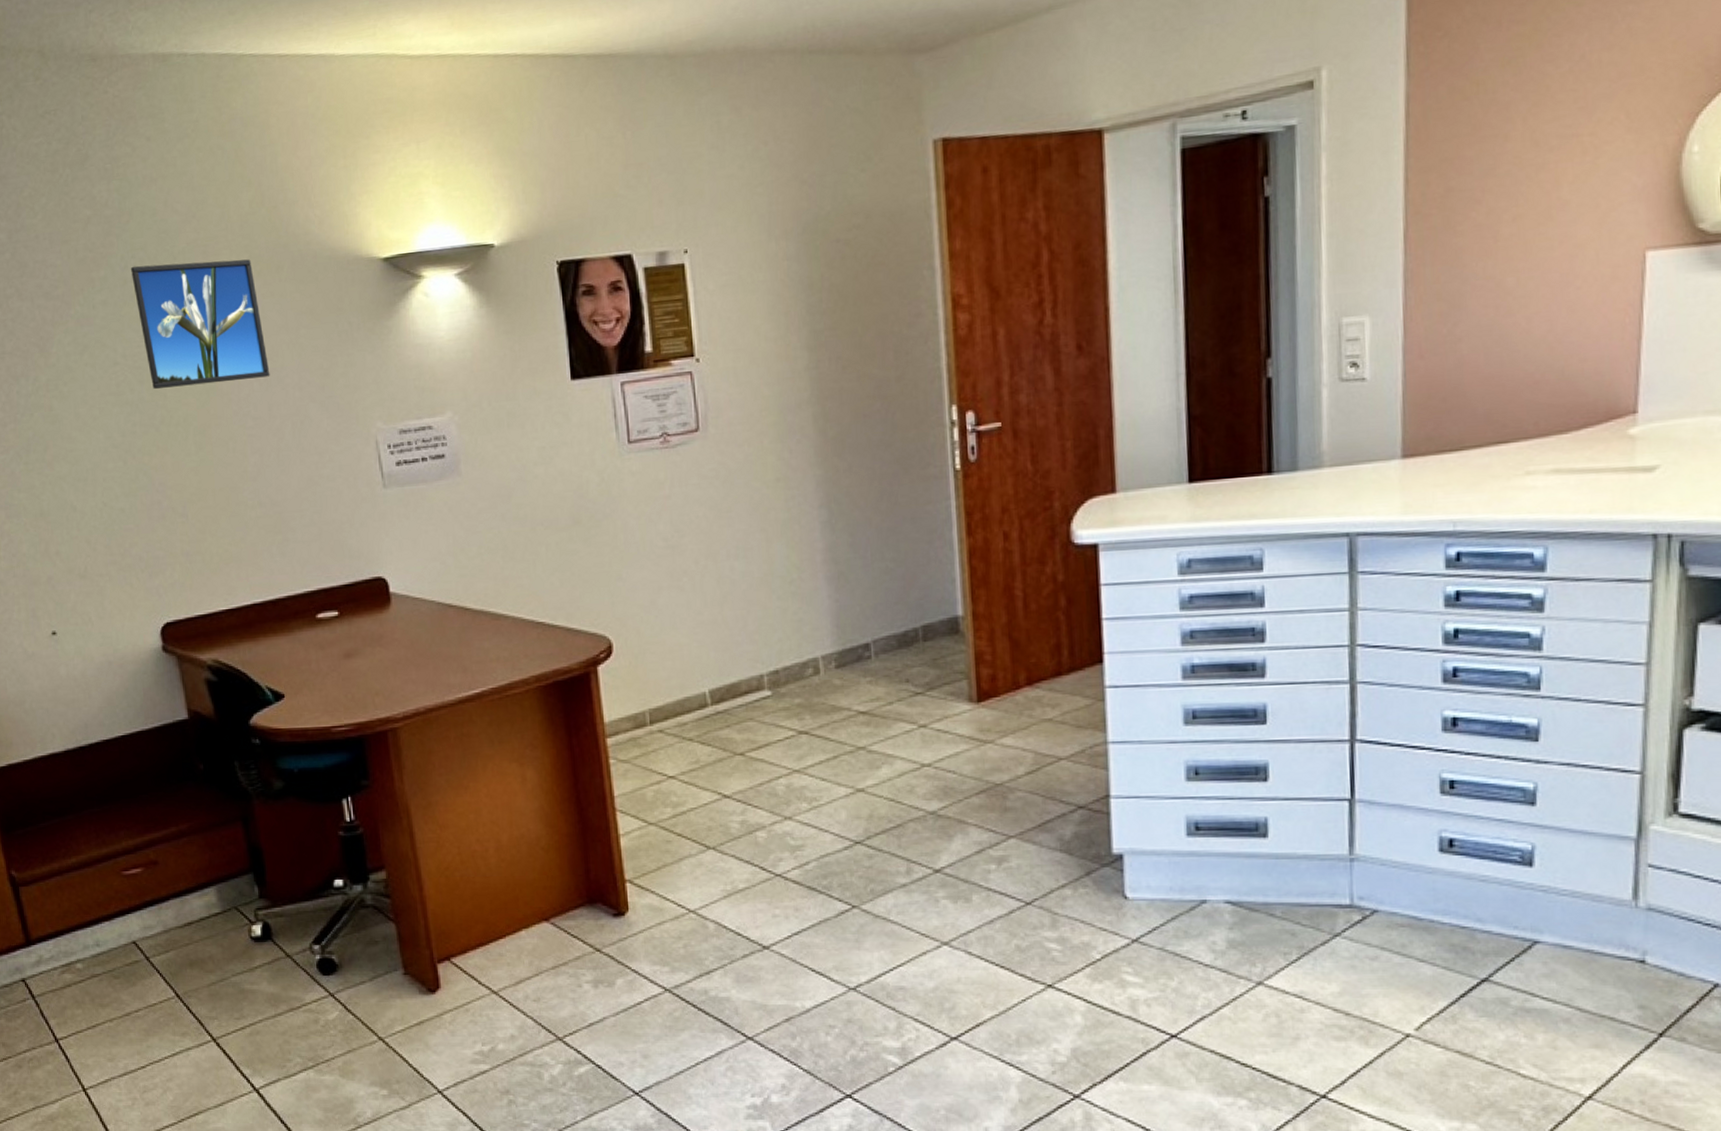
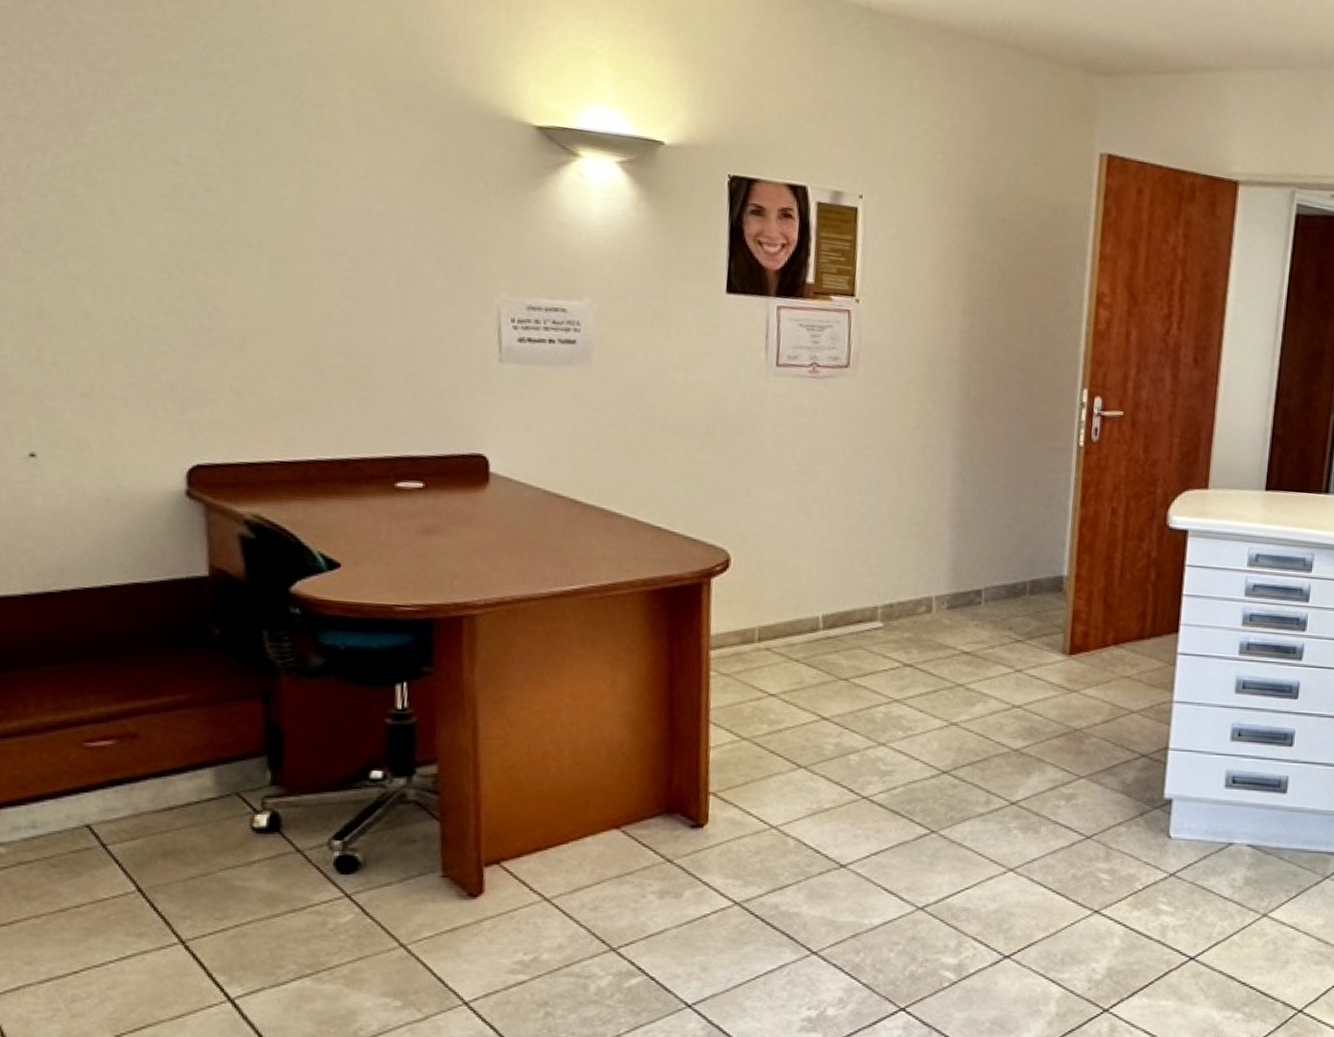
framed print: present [130,259,270,390] -> none [214,59,380,219]

